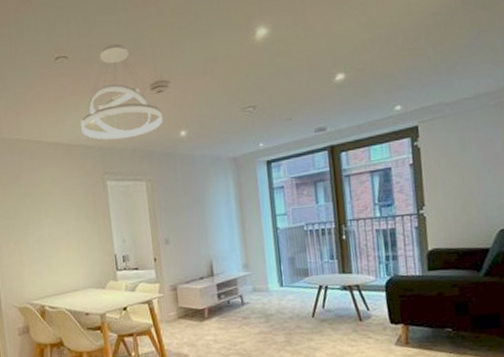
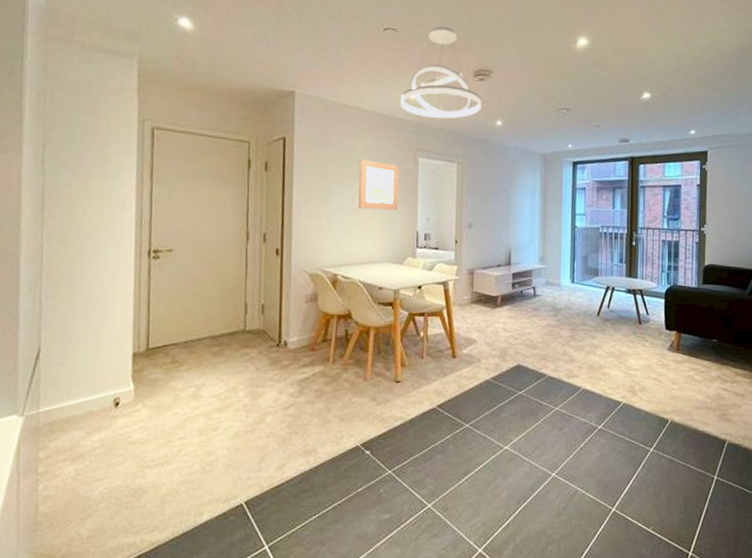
wall art: none [50,191,94,240] -> present [358,160,399,211]

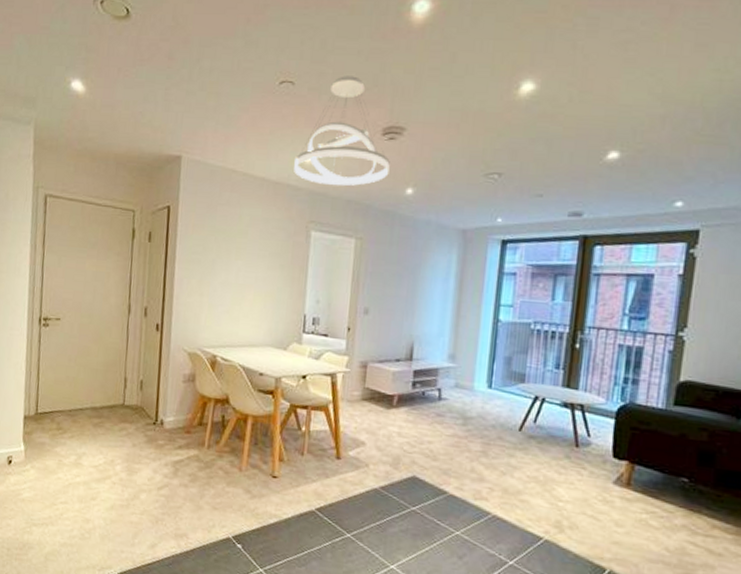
wall art: present [358,160,399,211] -> none [242,232,289,290]

